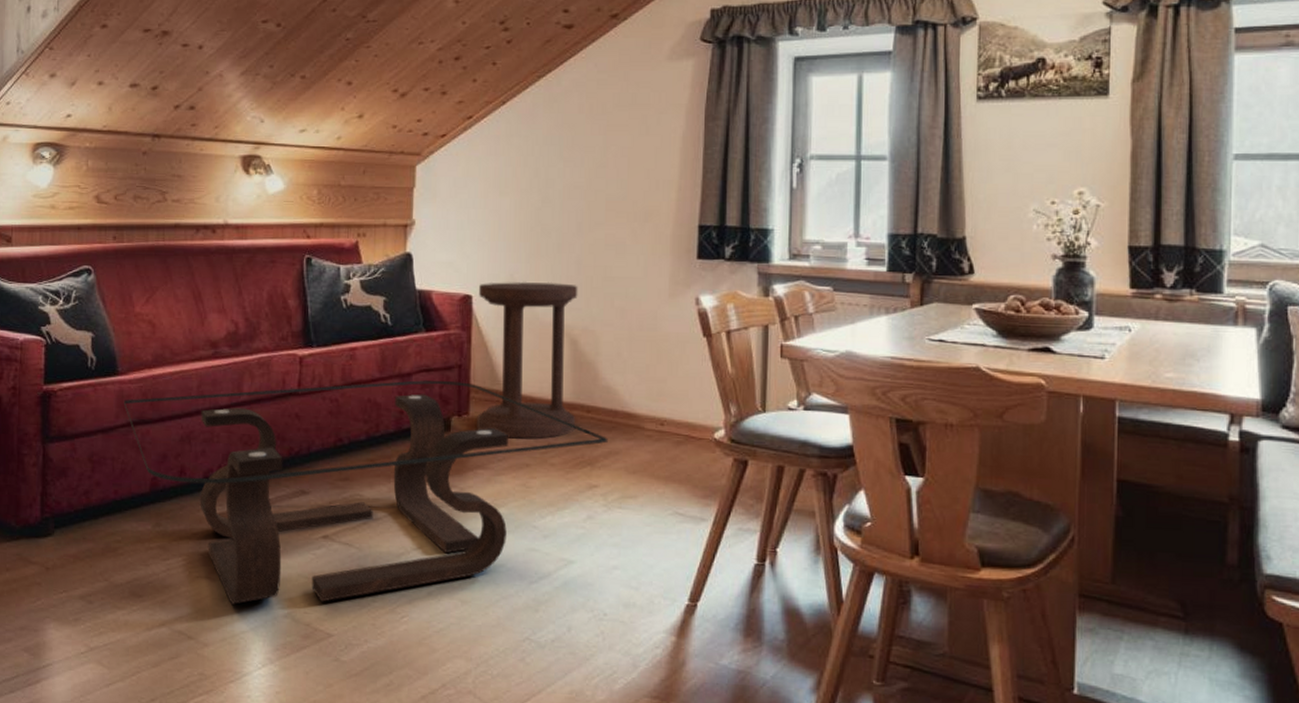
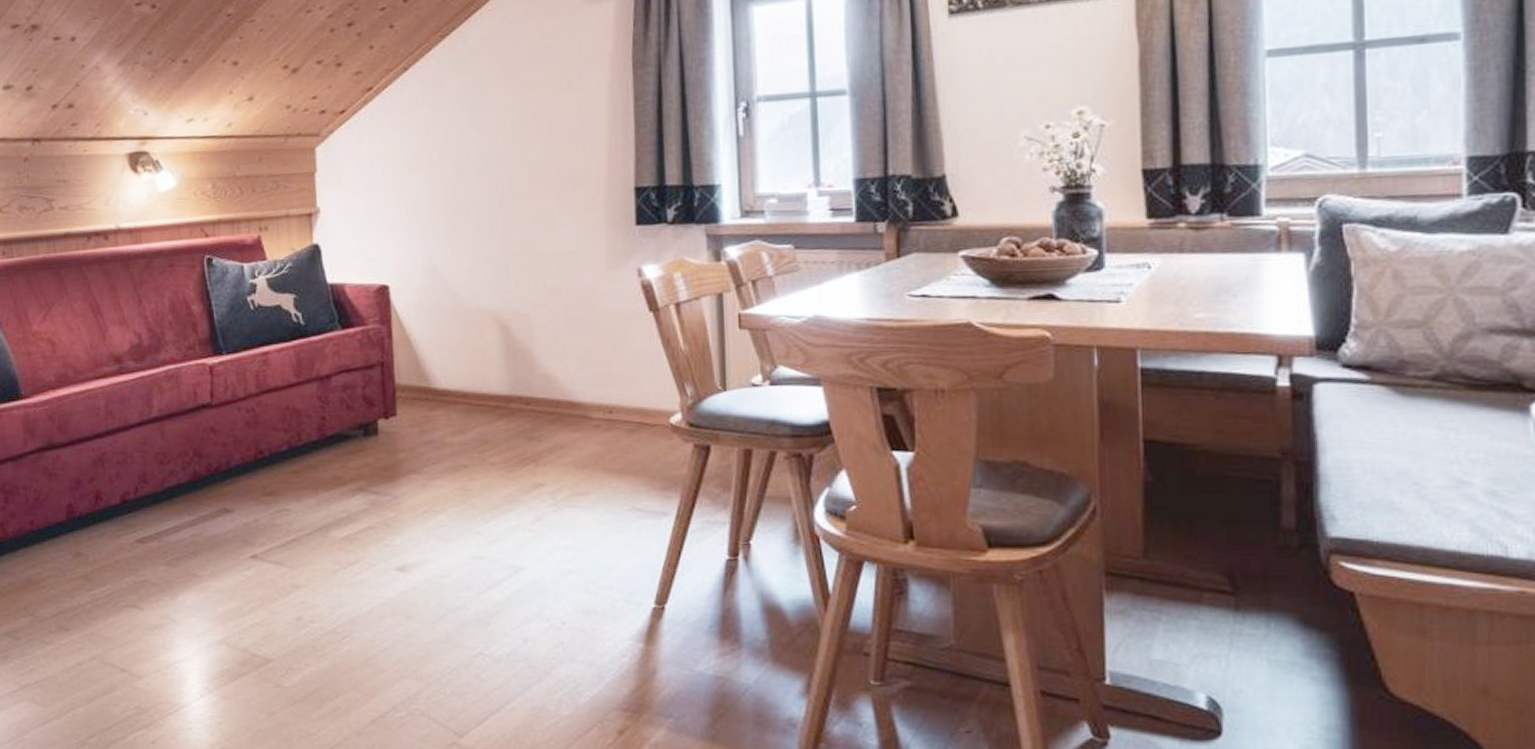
coffee table: present [123,380,608,604] -> none [30,381,552,633]
side table: present [477,281,578,439] -> none [396,263,515,439]

